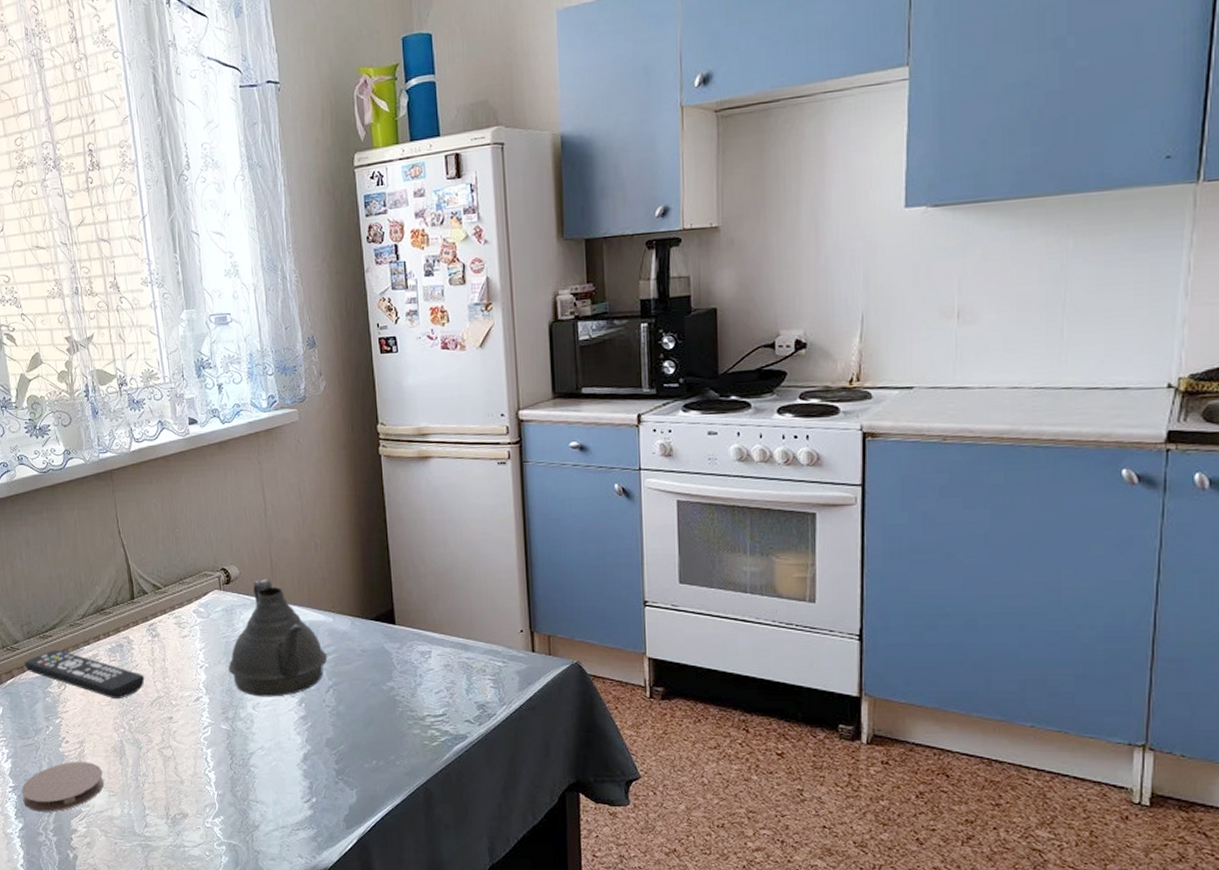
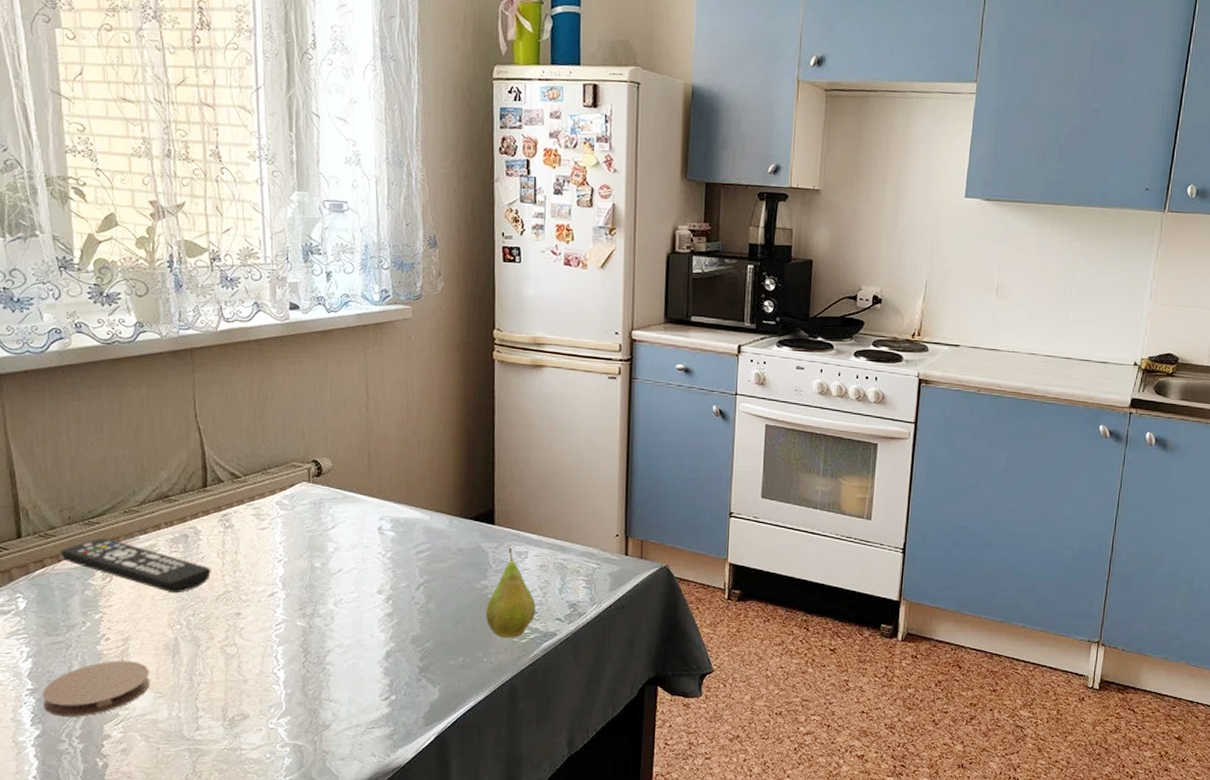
teapot: present [228,578,328,697] -> none [311,473,421,594]
fruit: none [394,648,444,742] -> present [486,548,536,639]

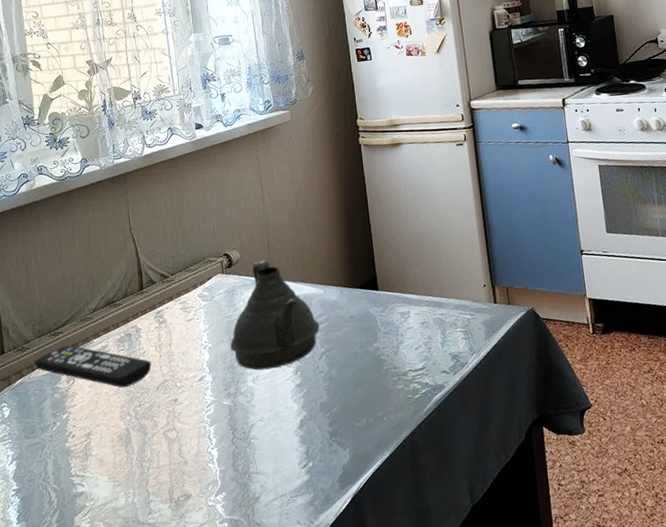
coaster: present [42,661,150,717] -> none [24,454,109,513]
teapot: none [311,473,421,594] -> present [230,259,320,371]
fruit: present [486,548,536,639] -> none [380,310,424,396]

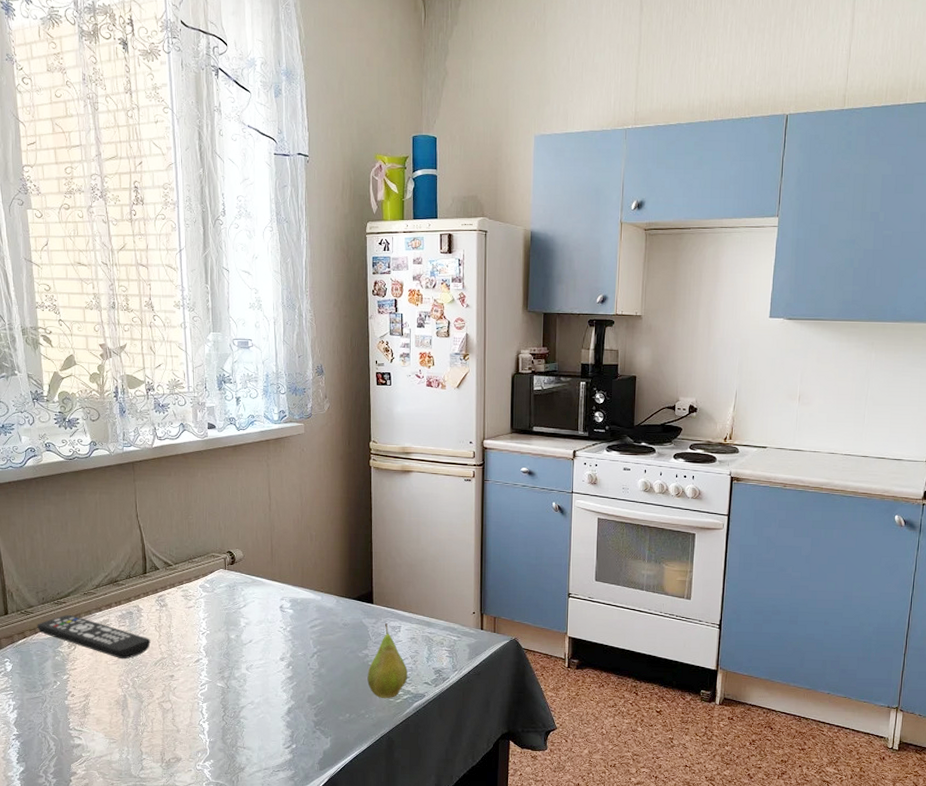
teapot: present [230,259,320,371] -> none [227,562,314,661]
fruit: none [380,310,424,396] -> present [367,623,408,699]

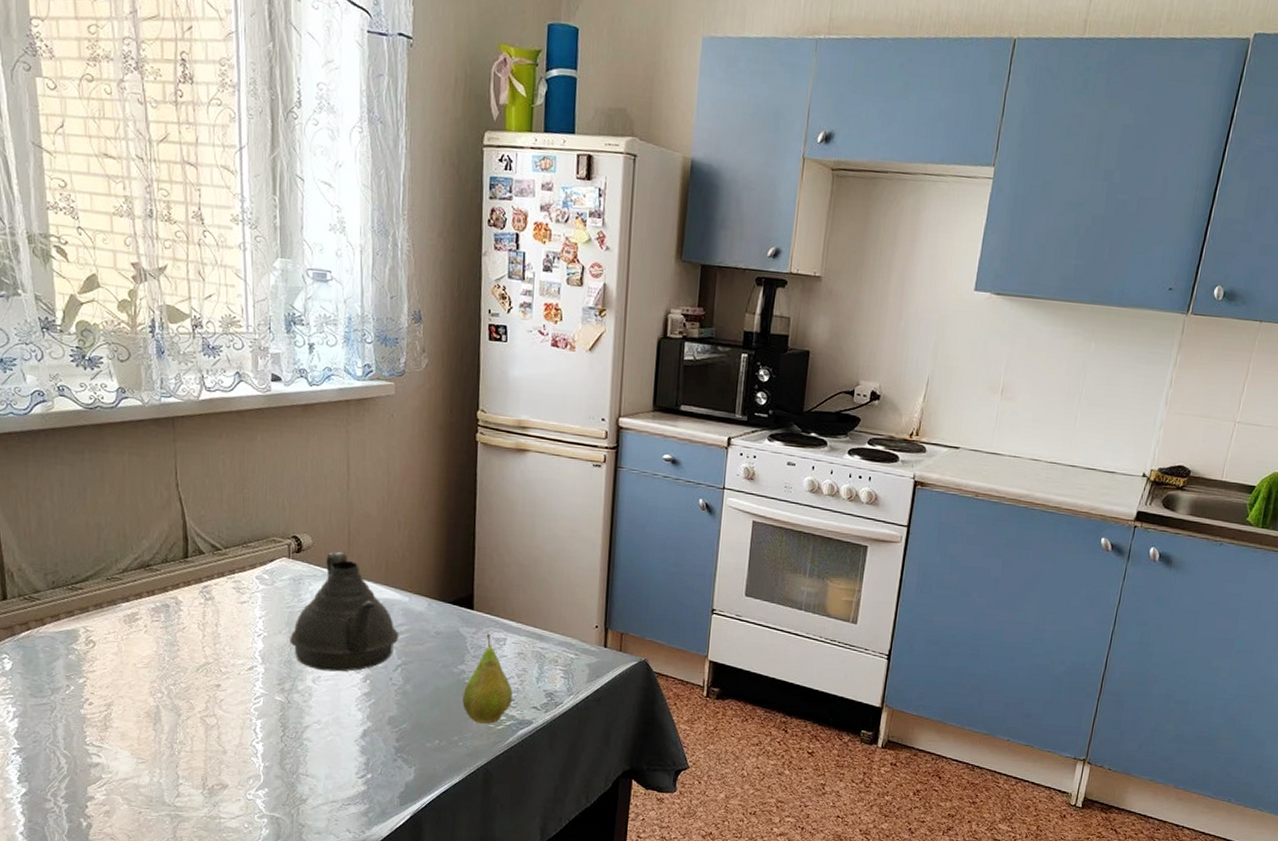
remote control: present [37,614,151,659] -> none [45,603,192,663]
teapot: none [227,562,314,661] -> present [290,551,399,672]

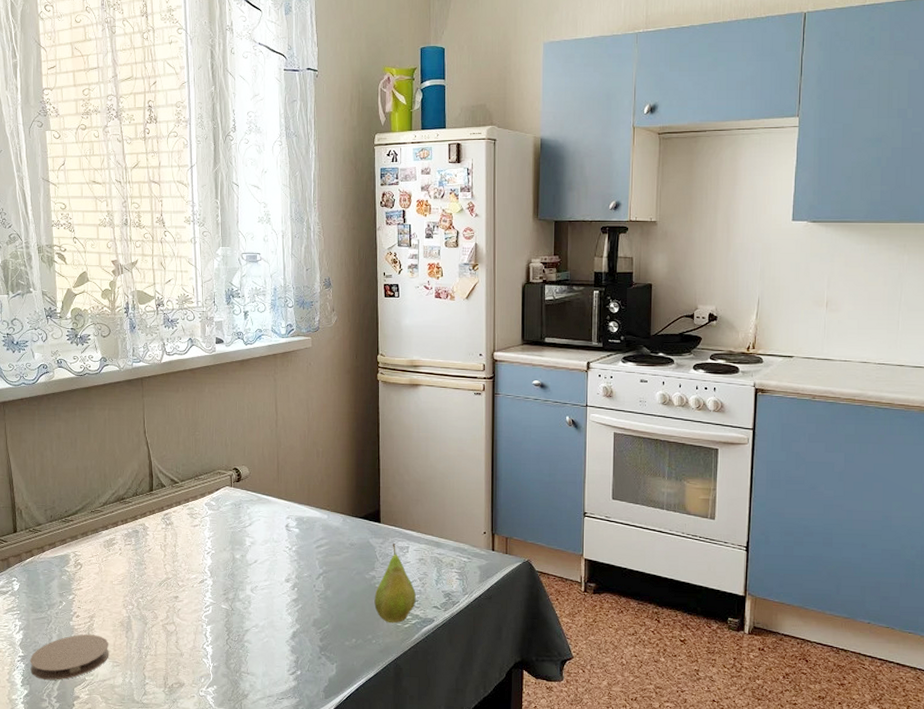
coaster: none [28,725,132,778] -> present [29,634,109,680]
teapot: present [290,551,399,672] -> none [232,479,320,582]

